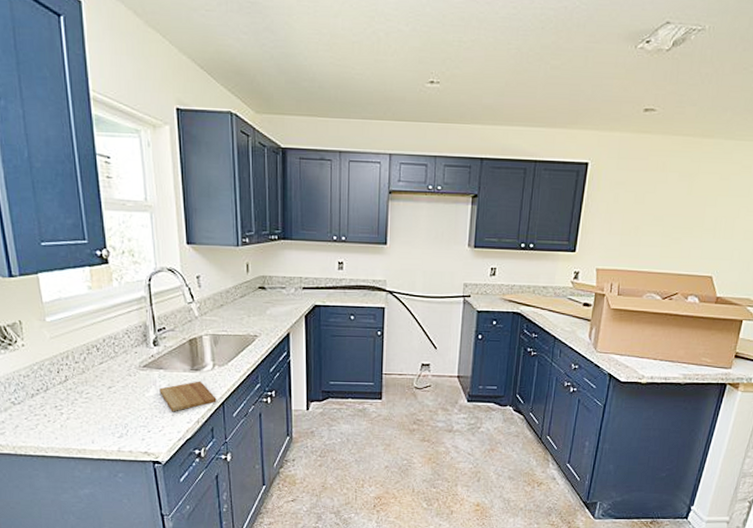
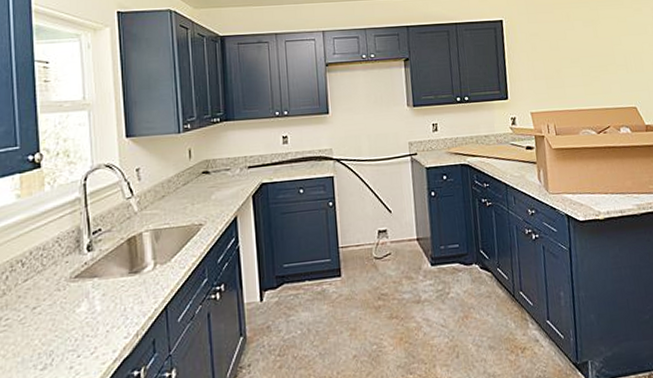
cutting board: present [159,381,217,412] -> none [93,284,159,328]

